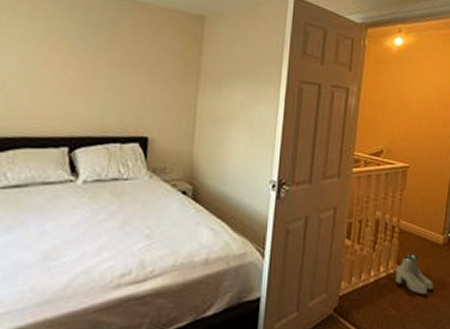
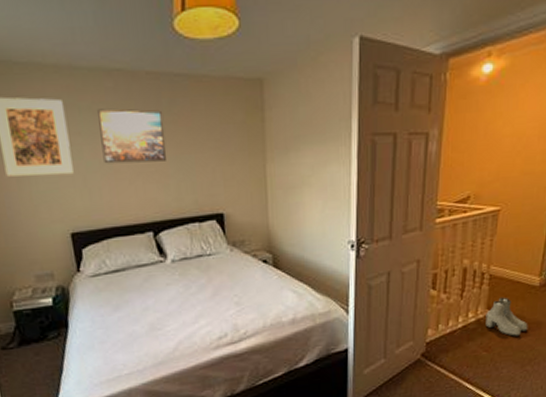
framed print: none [29,16,101,77] -> present [97,108,168,164]

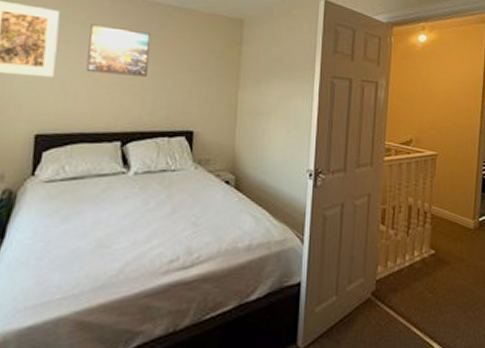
boots: present [485,297,528,336] -> none [430,237,467,279]

